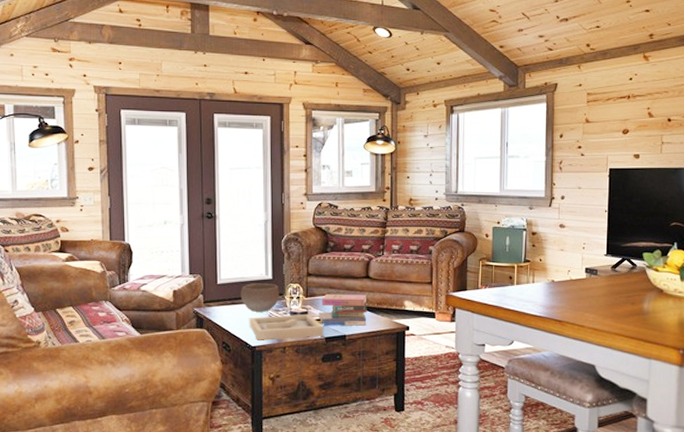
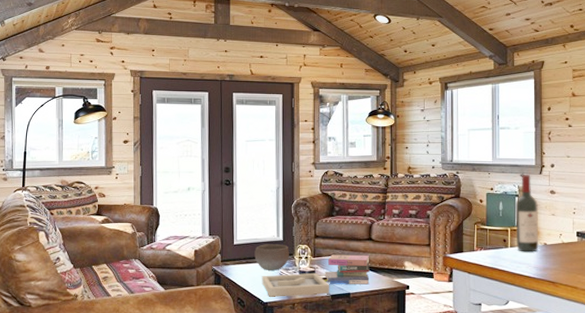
wine bottle: none [522,207,547,289] -> present [515,175,539,251]

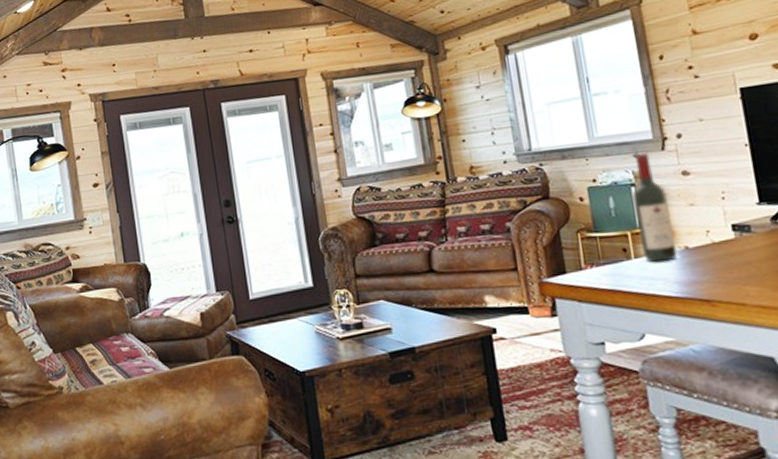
bowl: present [254,244,289,271] -> none [278,292,325,329]
decorative tray: present [261,272,330,298] -> none [292,324,387,365]
books: present [325,254,370,285] -> none [376,292,439,338]

